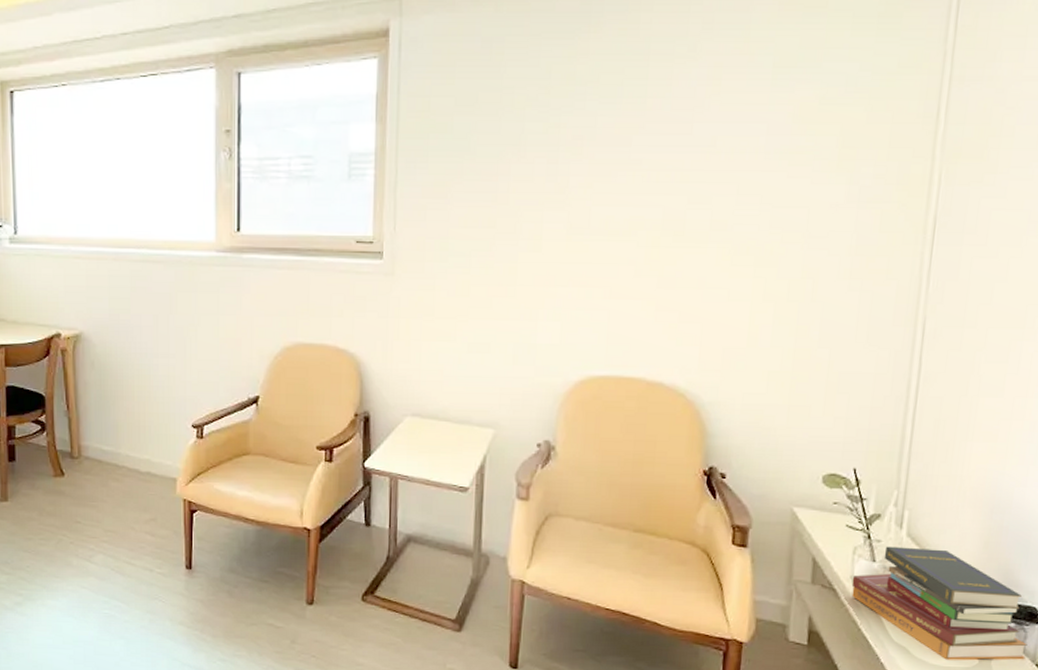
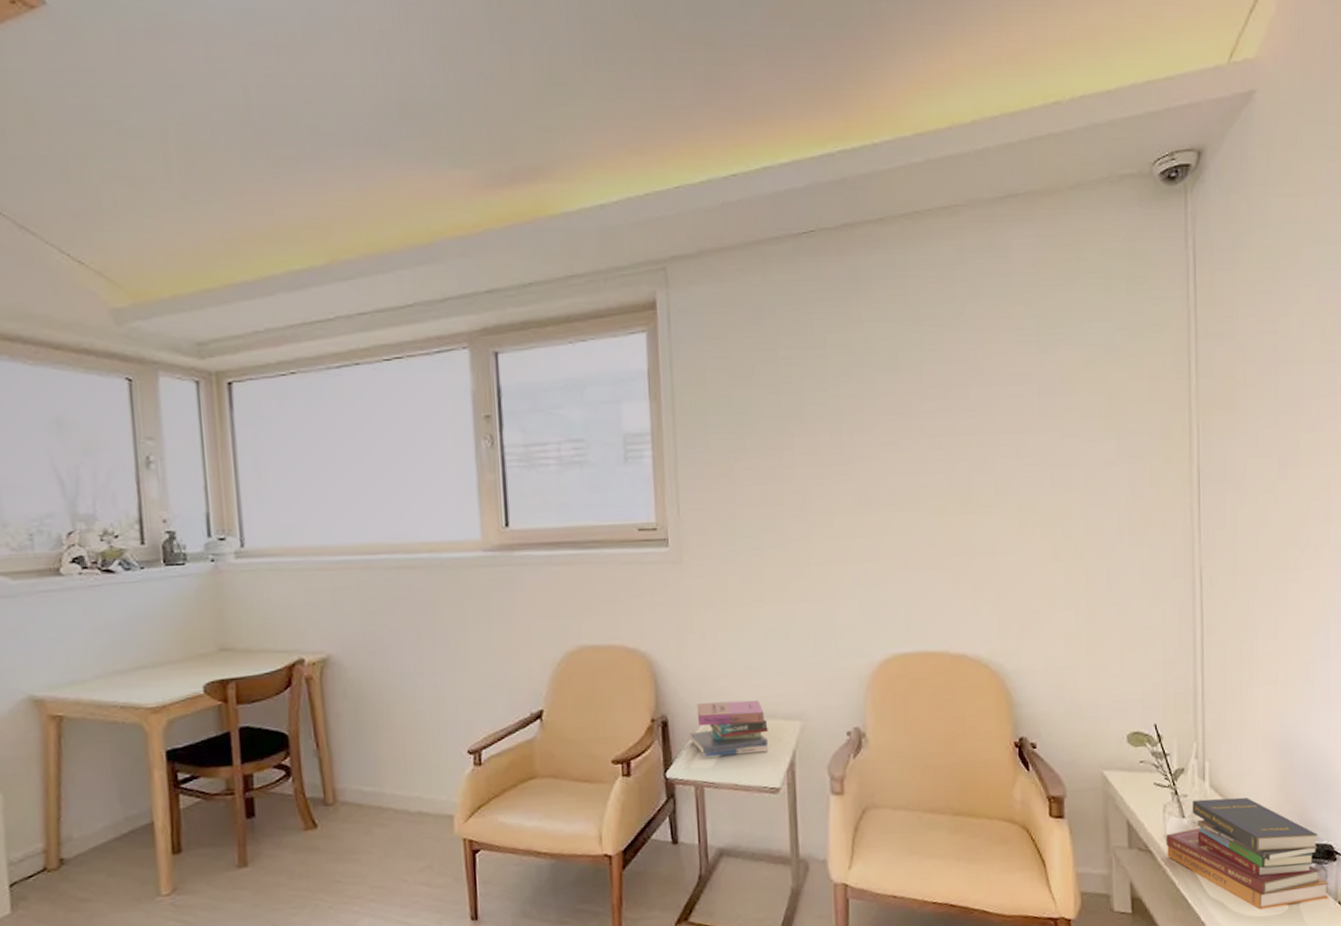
books: none [388,404,462,454] -> present [689,700,768,758]

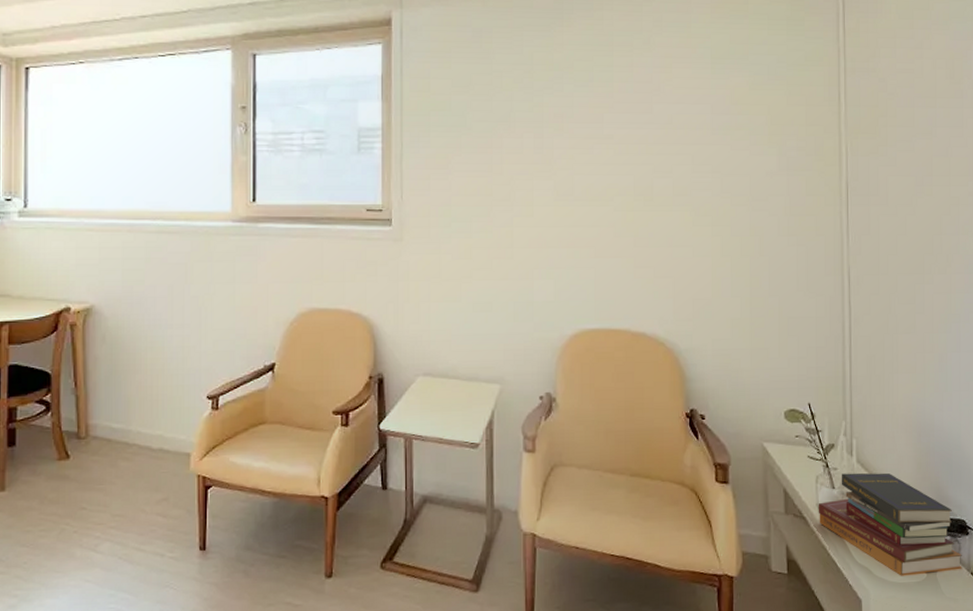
books: present [689,700,768,758] -> none [401,363,471,413]

